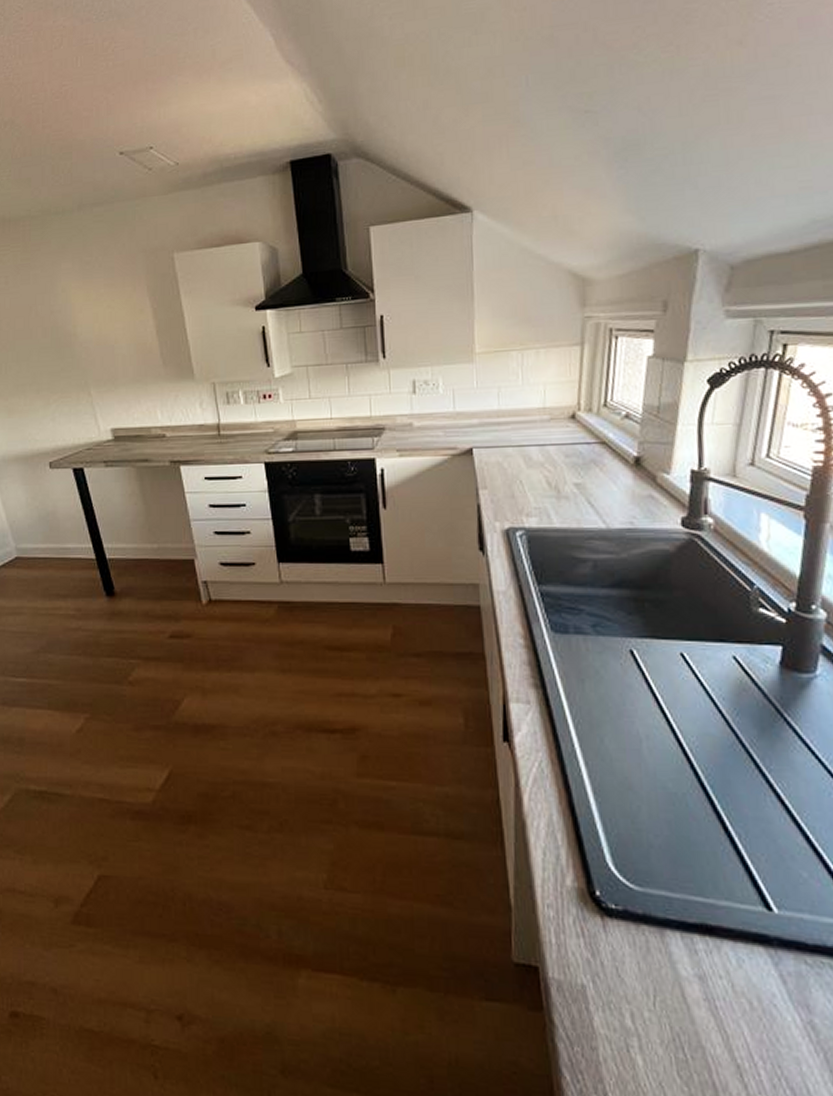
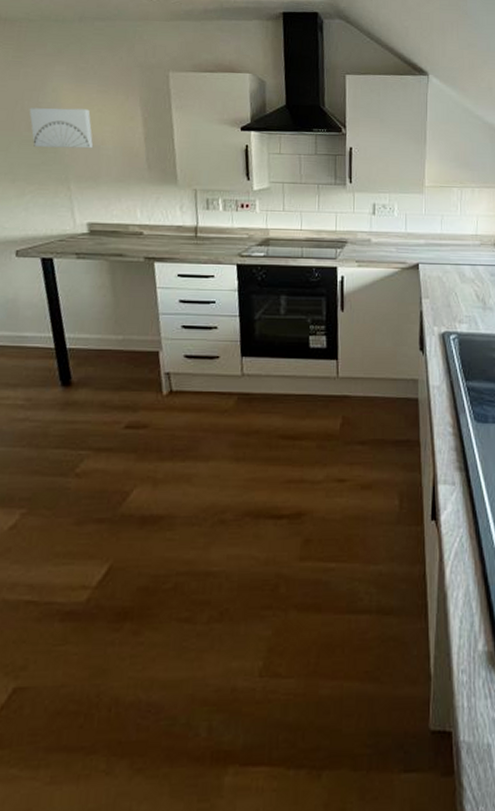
wall art: none [43,306,108,353] -> present [29,108,94,149]

